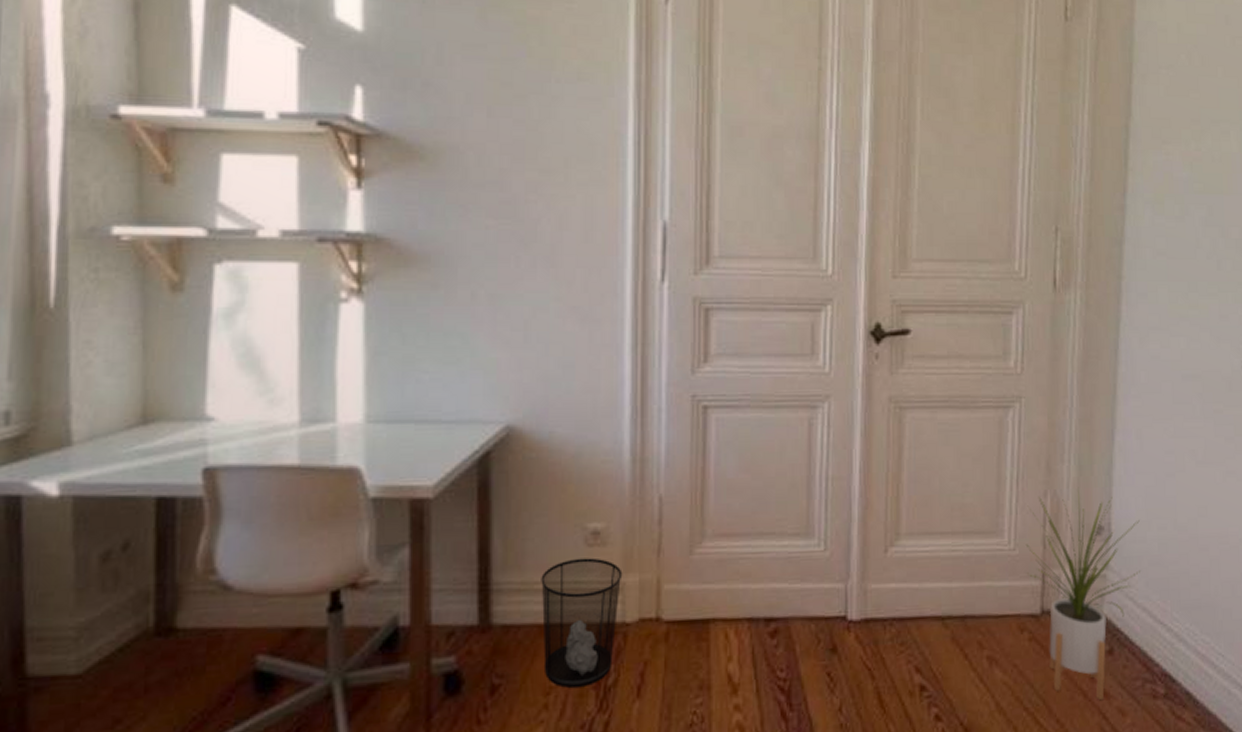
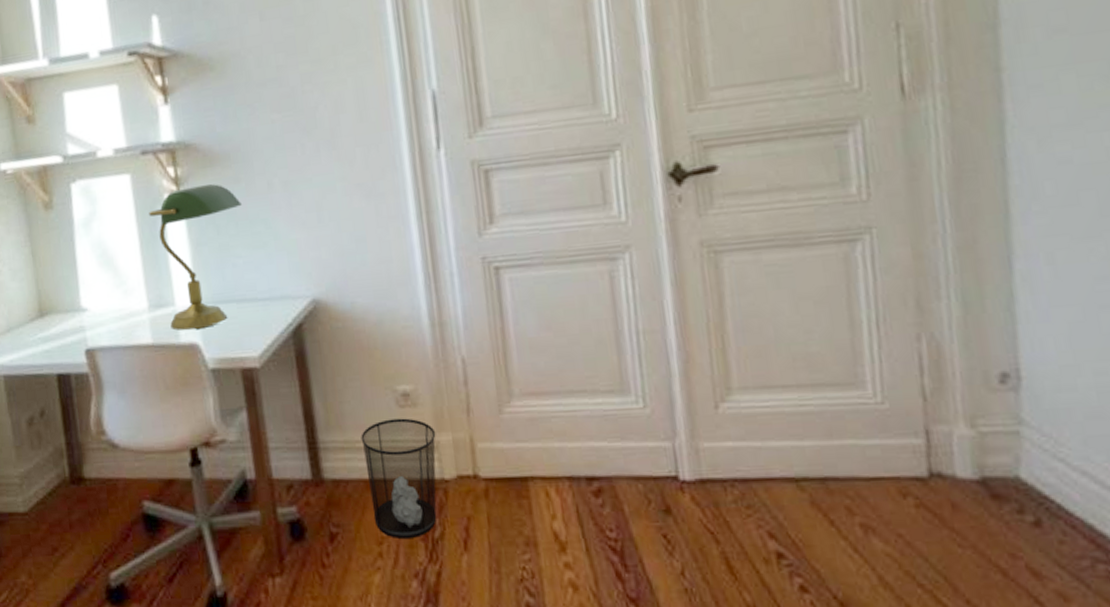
desk lamp: none [317,287,437,452] -> present [149,184,242,331]
house plant: present [1025,487,1140,701] -> none [894,327,1072,581]

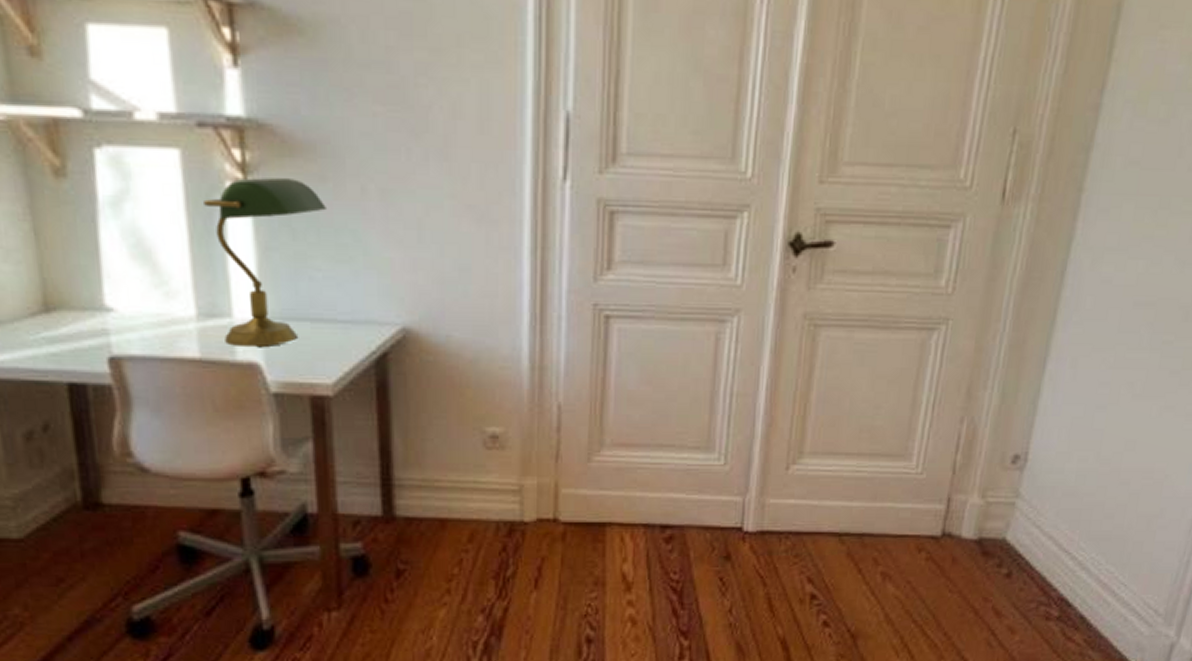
waste bin: present [360,418,437,538] -> none [441,460,521,576]

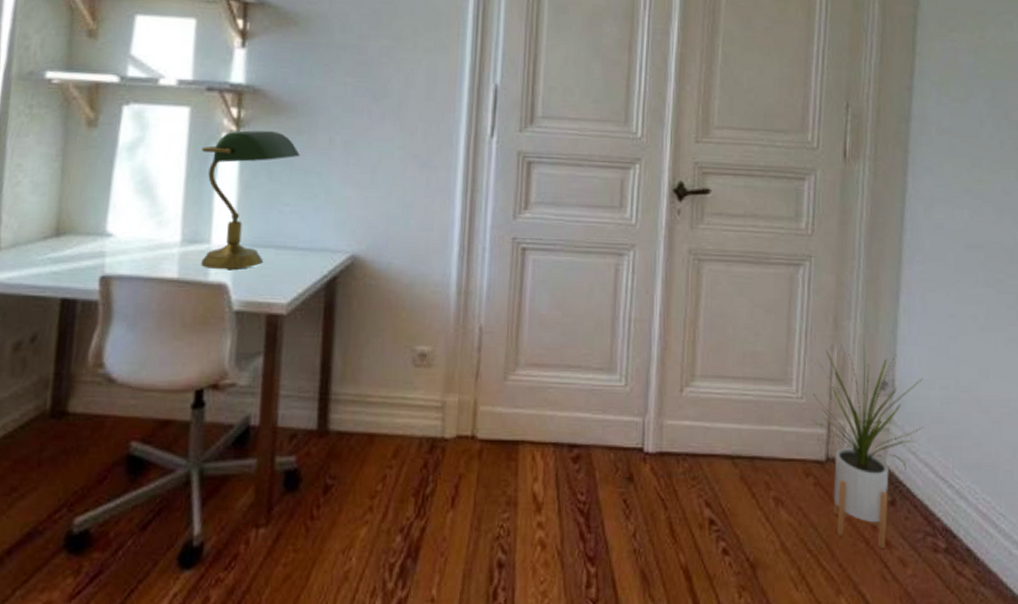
house plant: none [932,415,1060,619] -> present [812,343,923,550]

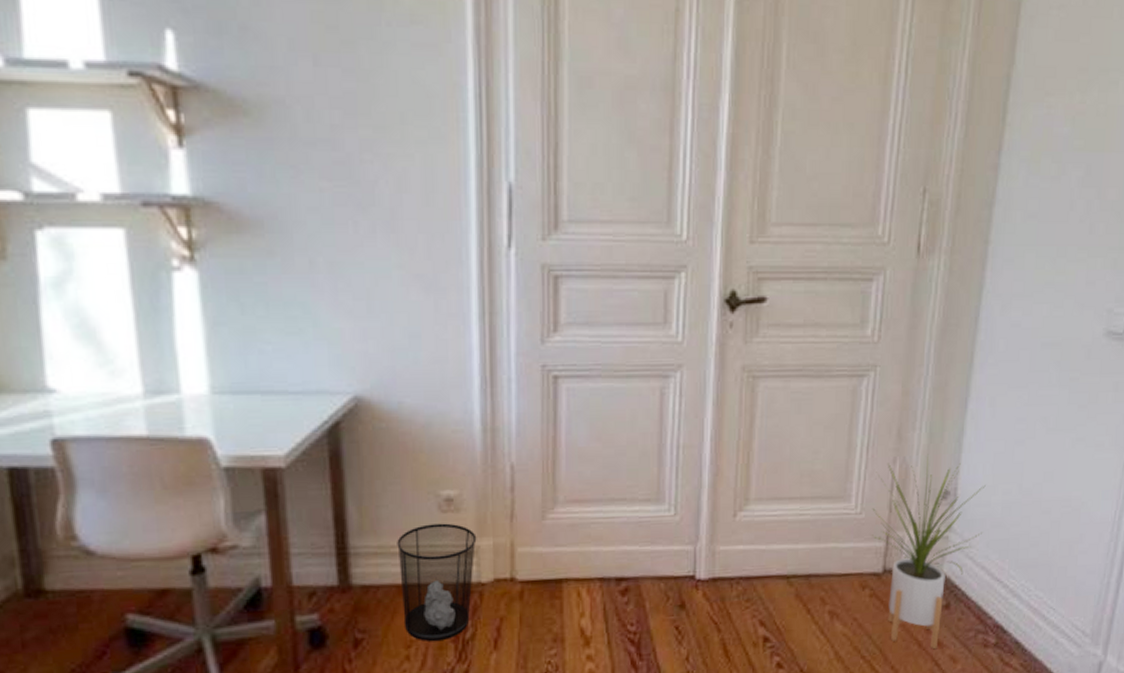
desk lamp: present [201,130,300,270] -> none [150,254,275,423]
waste bin: none [371,377,444,493] -> present [397,523,477,641]

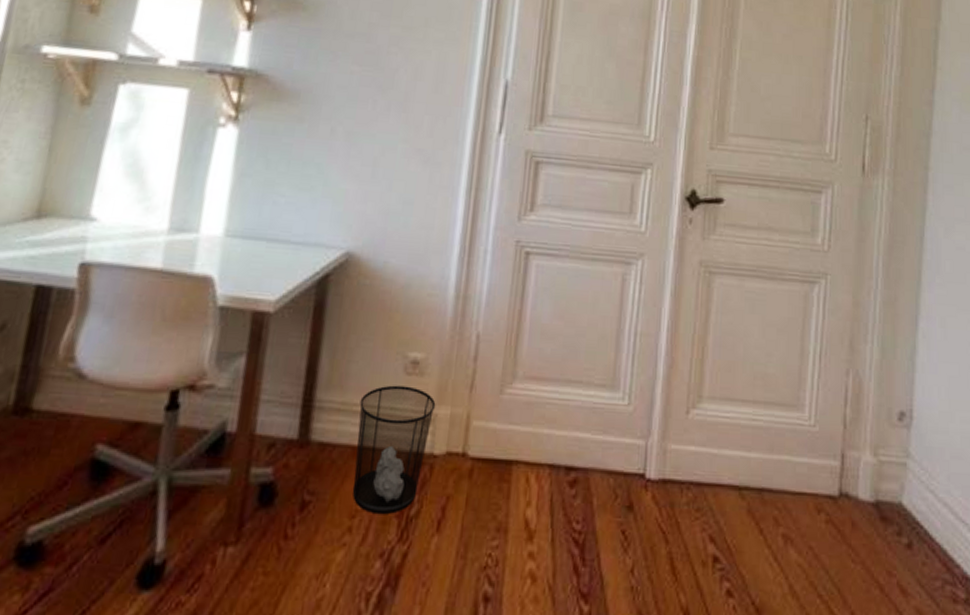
house plant: present [872,454,986,650] -> none [826,369,942,598]

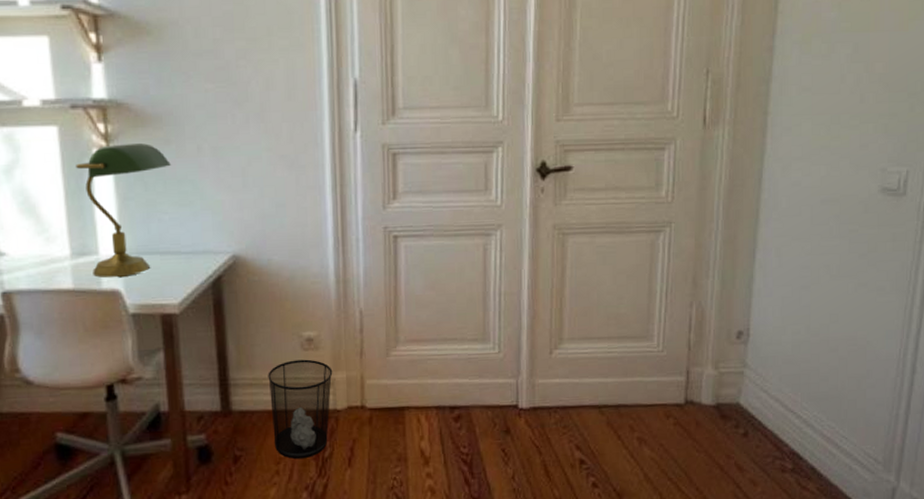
desk lamp: none [187,115,299,263] -> present [76,143,171,279]

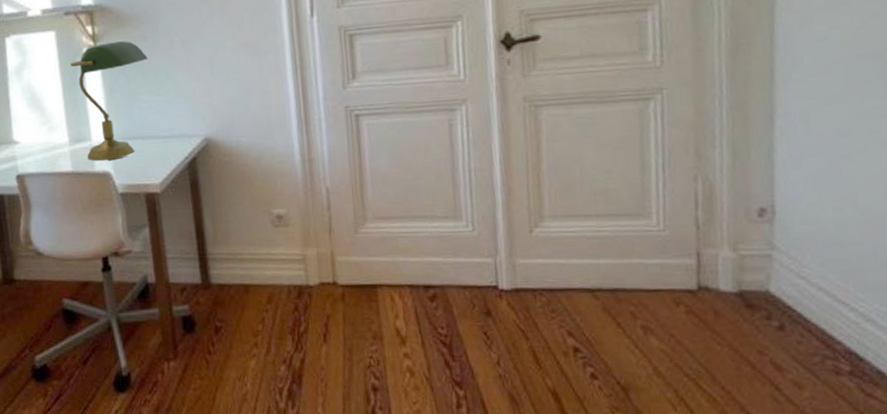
waste bin: present [268,359,333,459] -> none [242,235,304,332]

